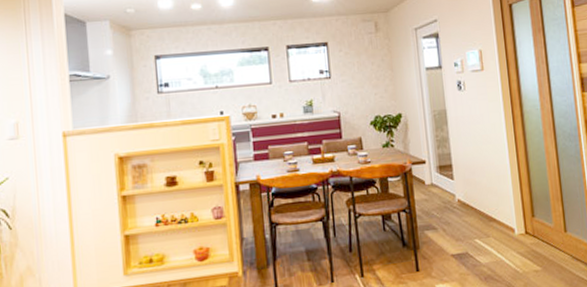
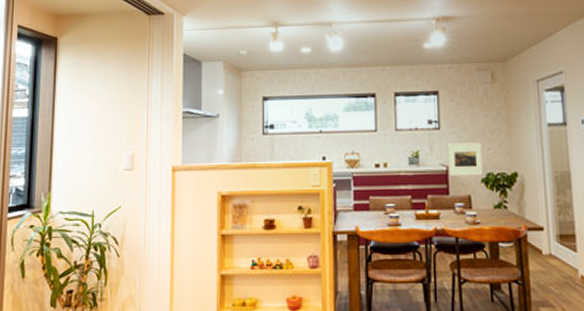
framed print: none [338,88,371,122] -> present [448,142,483,177]

